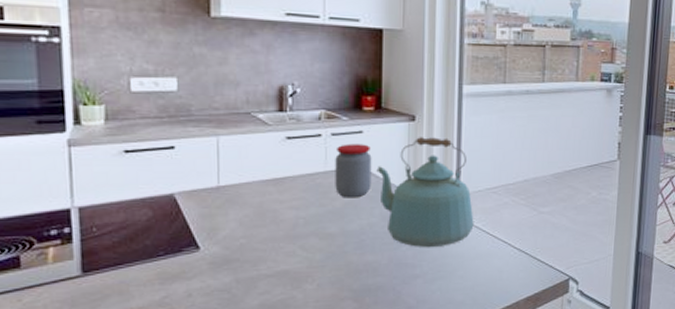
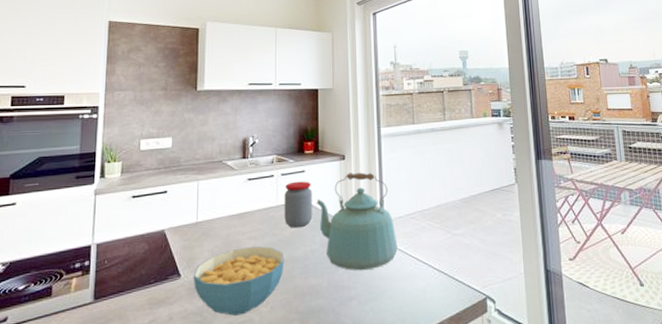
cereal bowl: none [216,218,335,293] -> present [193,246,284,316]

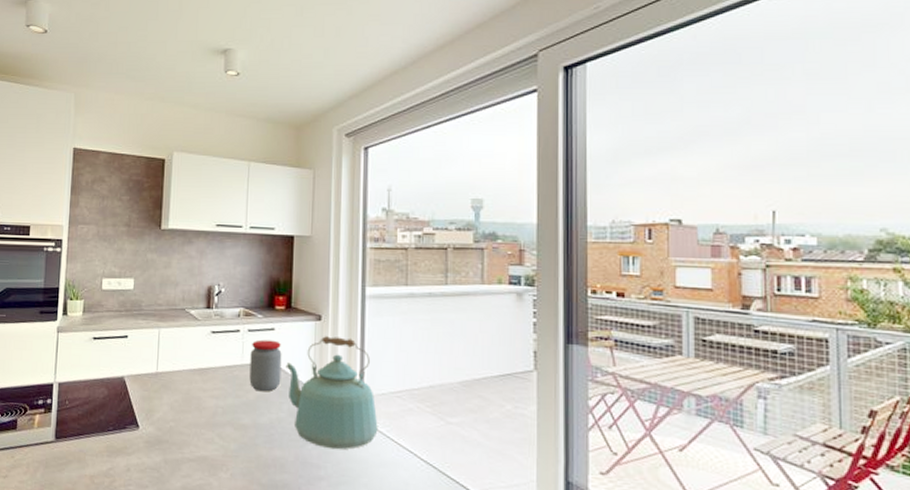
cereal bowl: present [193,246,284,316] -> none [151,406,248,478]

